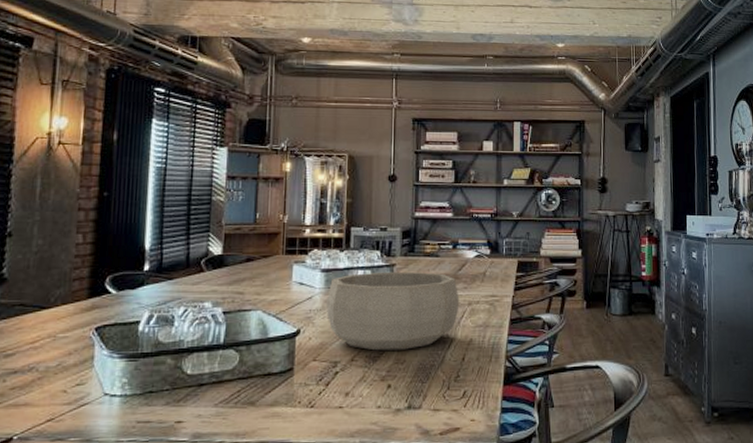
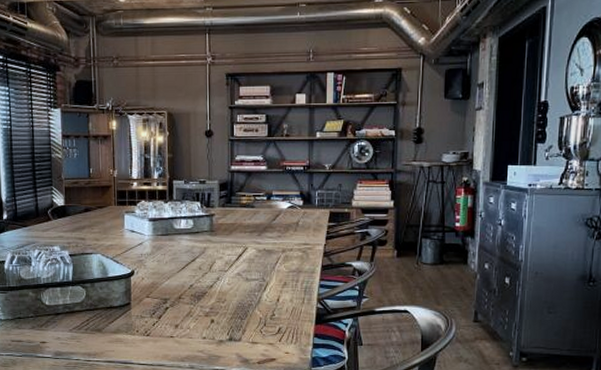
decorative bowl: present [326,271,460,351] -> none [155,221,274,291]

